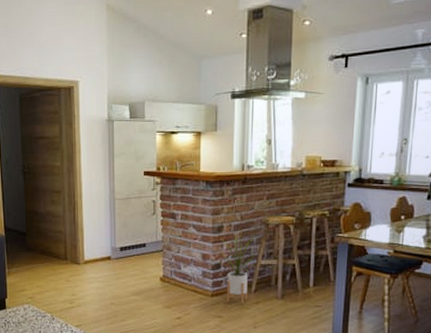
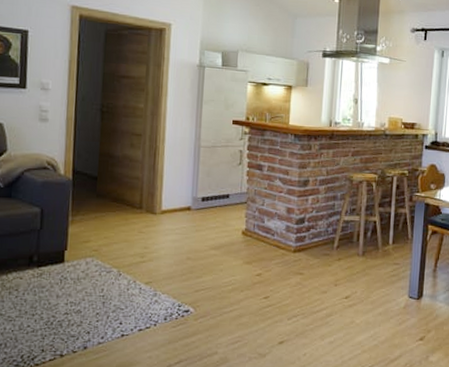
house plant: present [218,228,257,304] -> none [302,183,340,260]

